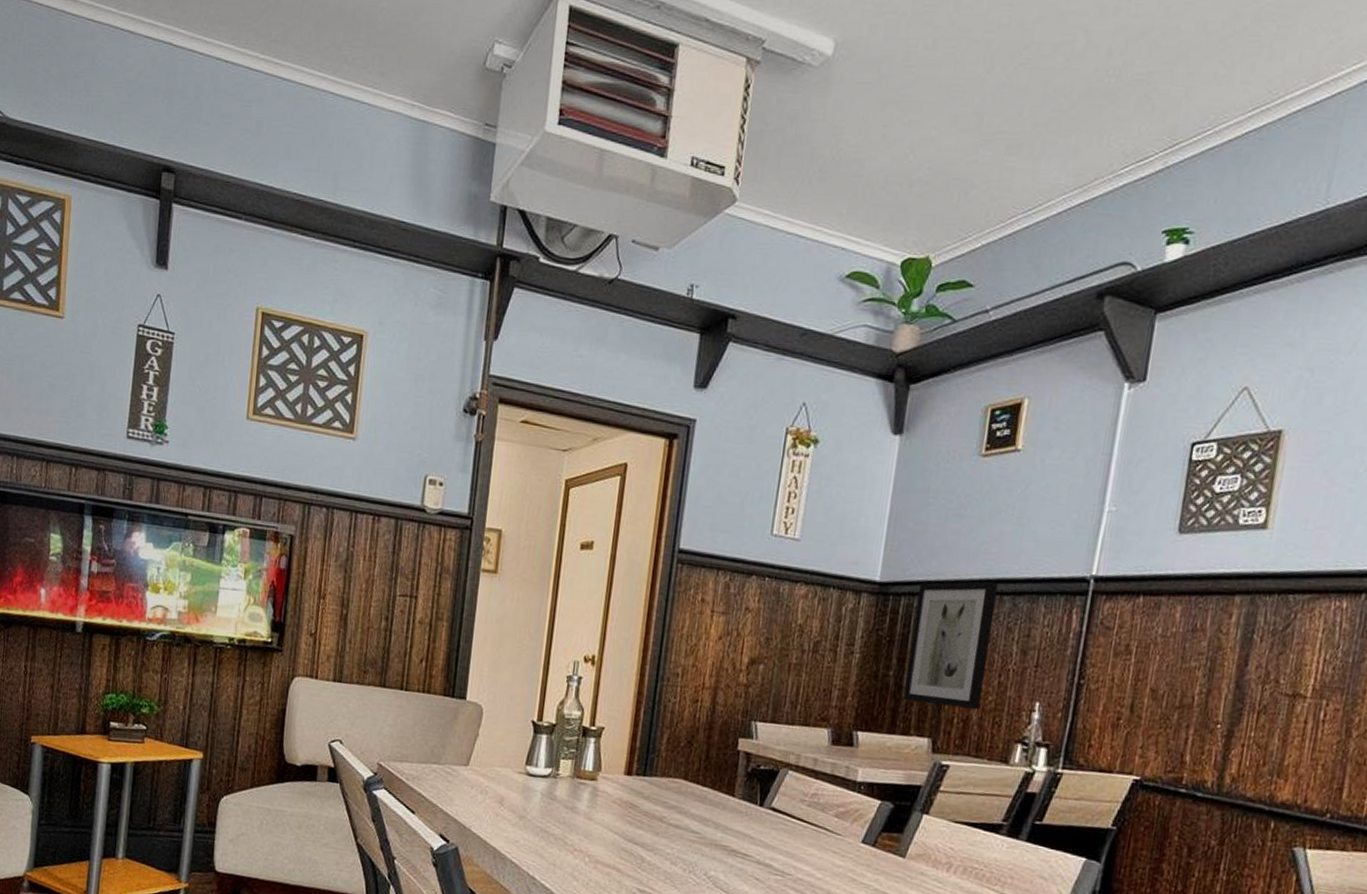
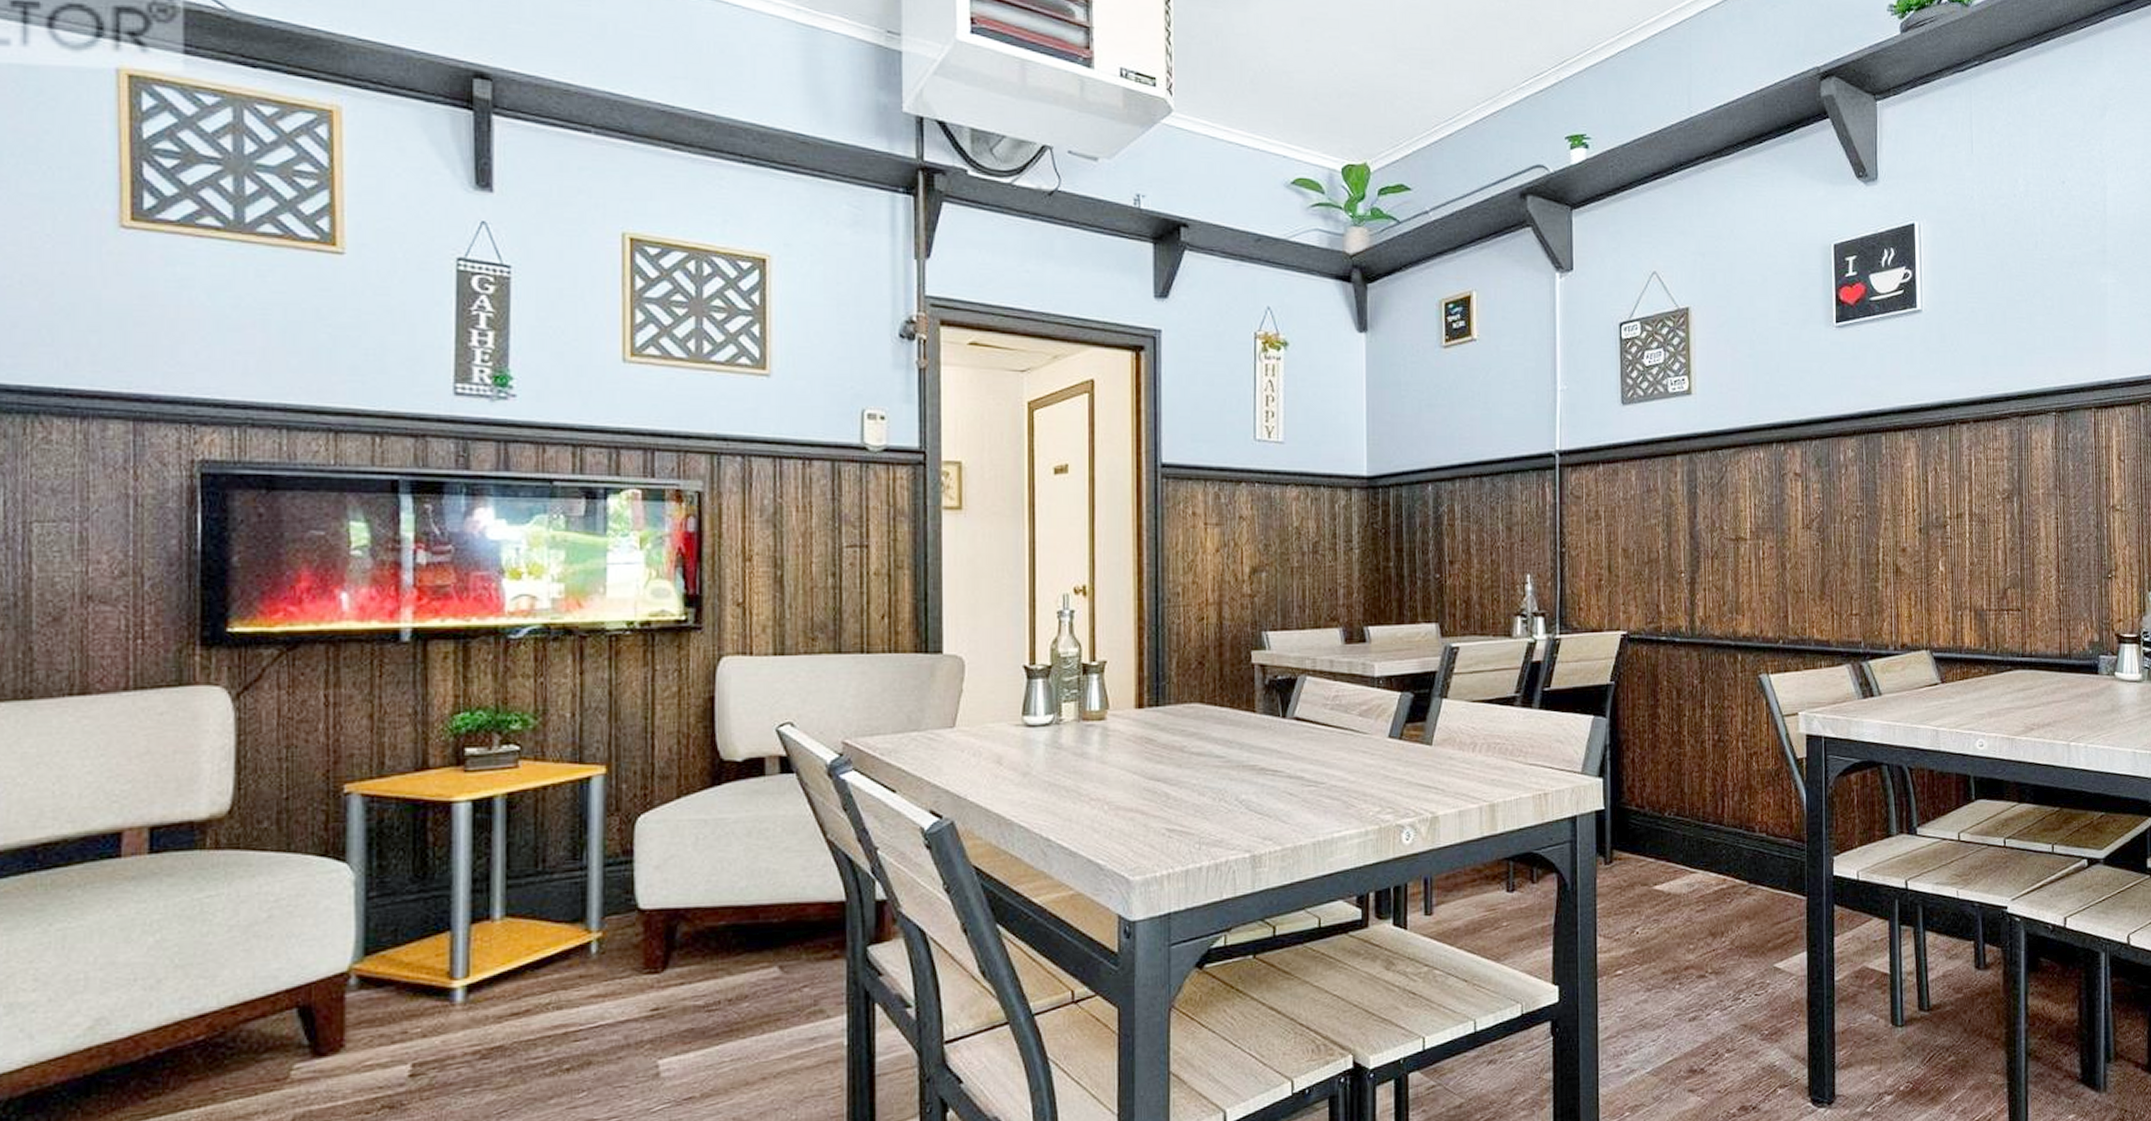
wall art: present [903,580,999,710] -> none [1405,464,1479,590]

